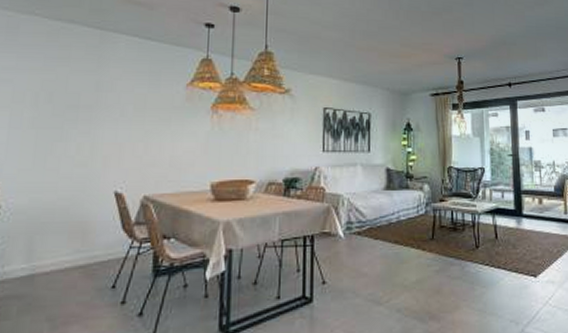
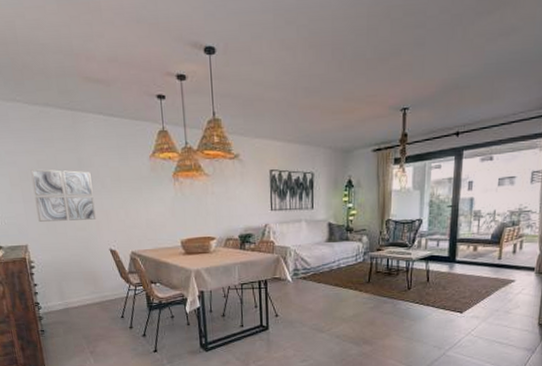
wall art: none [23,90,109,154] -> present [30,169,96,222]

